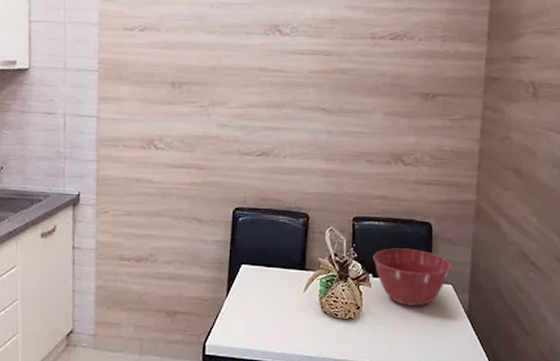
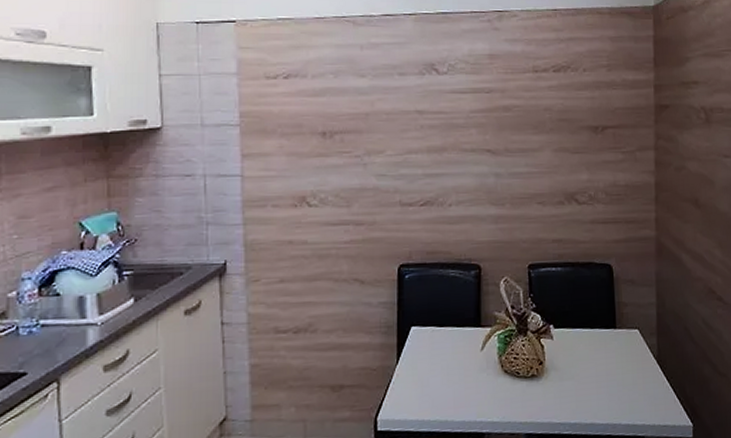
mixing bowl: present [373,248,451,307] -> none [552,294,636,357]

